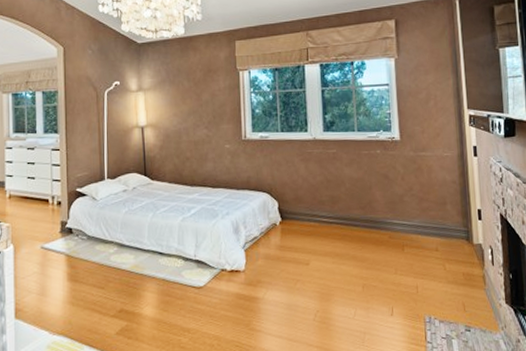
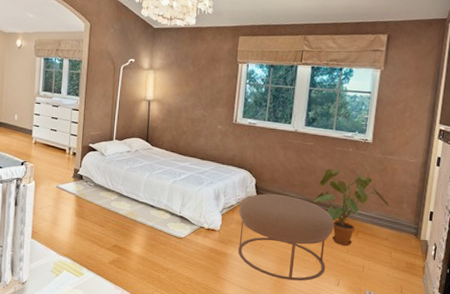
ottoman: none [263,215,376,319] -> present [238,193,334,281]
house plant: none [347,175,434,265] -> present [313,168,391,246]

